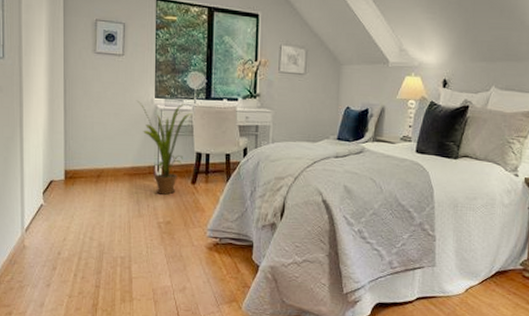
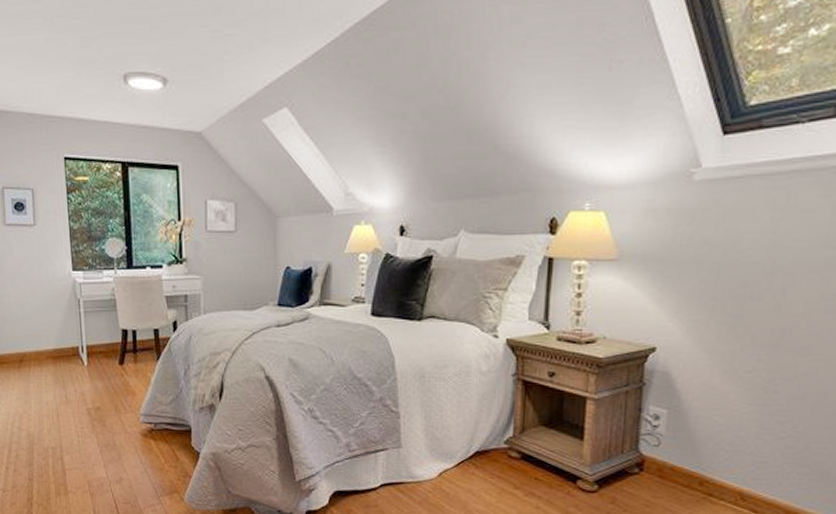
house plant: present [137,100,193,195] -> none [54,274,114,378]

